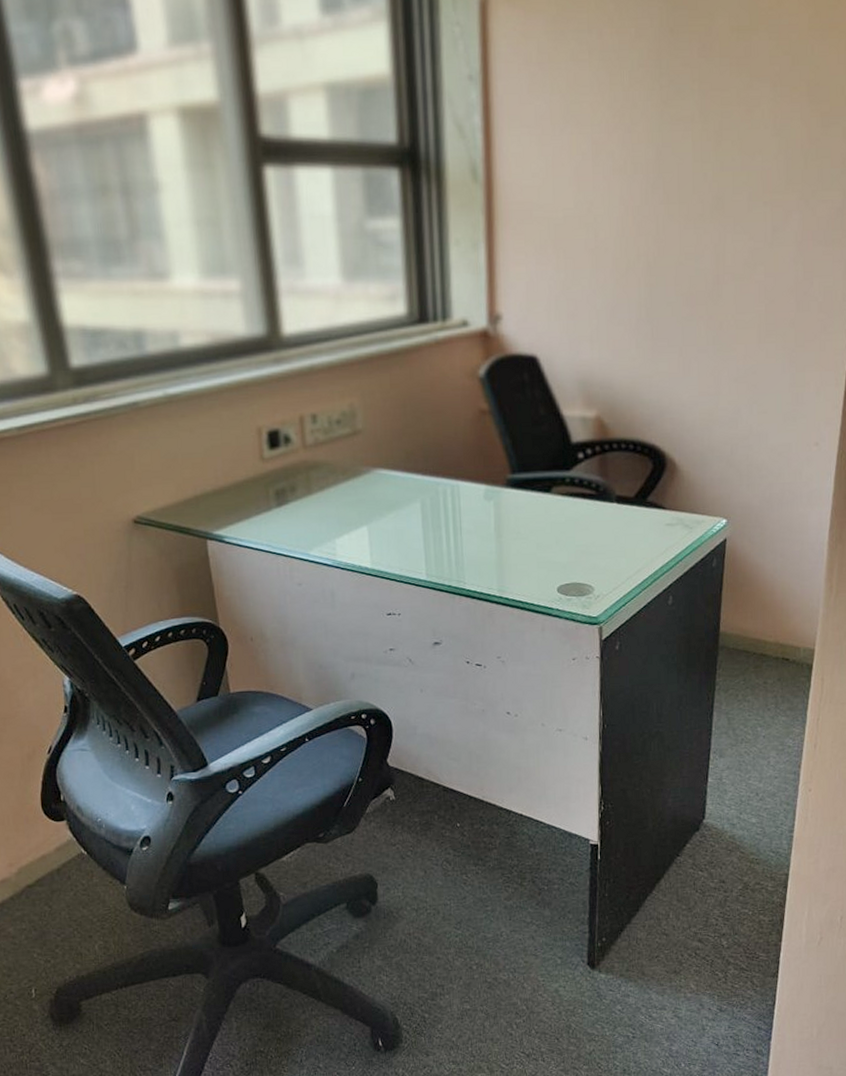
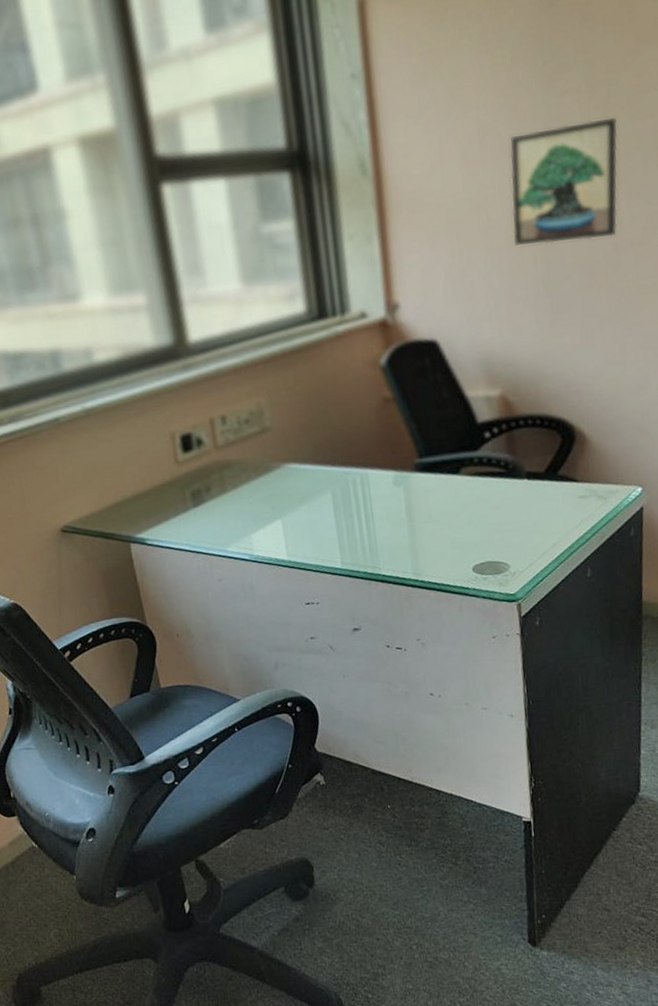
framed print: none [619,150,728,269] -> present [509,117,618,246]

